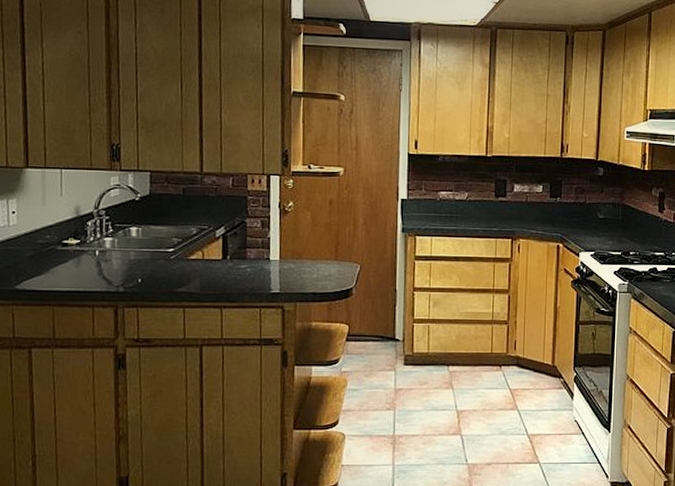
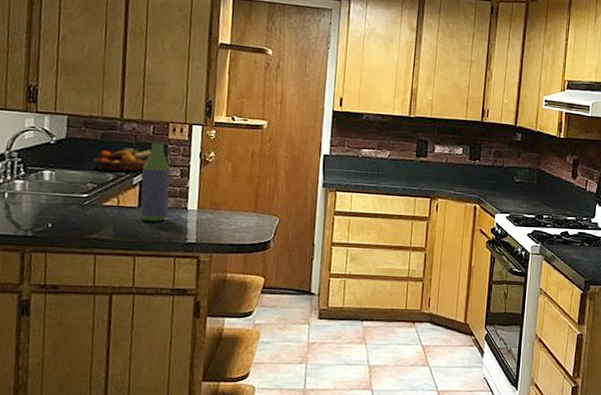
fruit bowl: none [176,201,232,226] -> present [92,148,152,172]
bottle: none [224,195,252,273] -> present [139,142,171,222]

